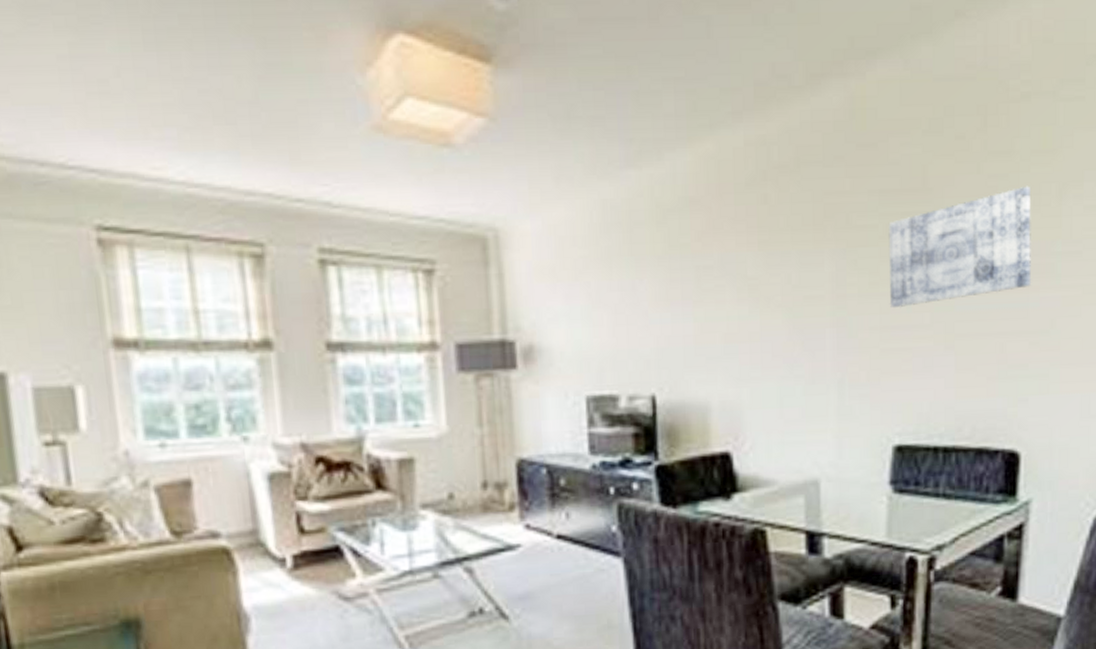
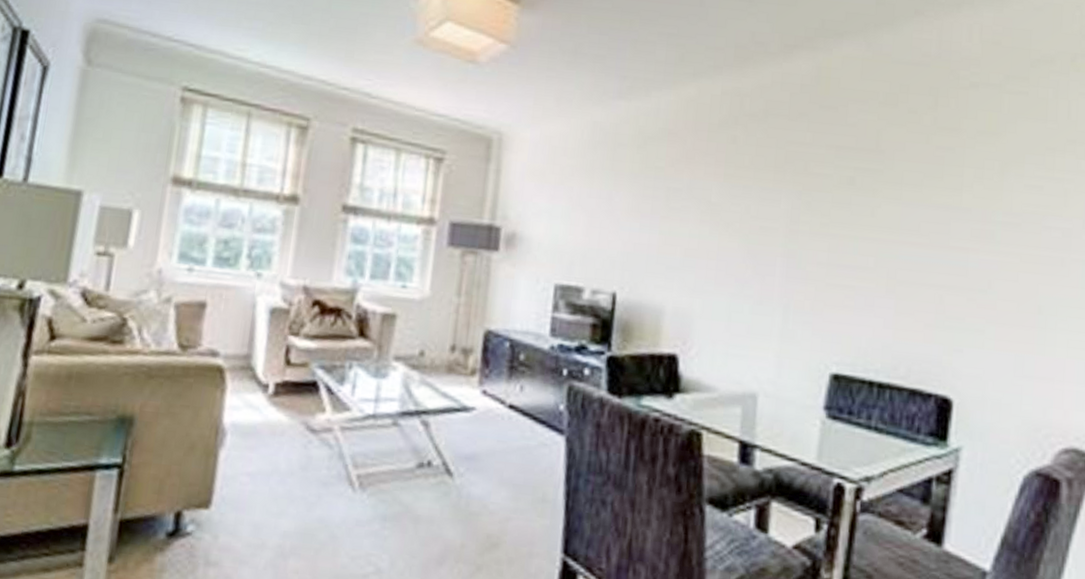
wall art: present [888,186,1032,308] -> none [837,160,975,250]

